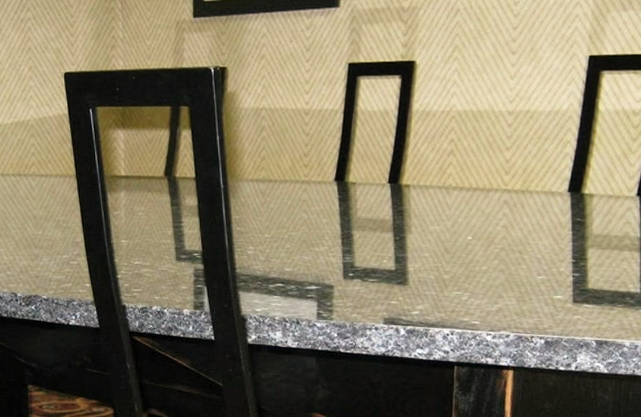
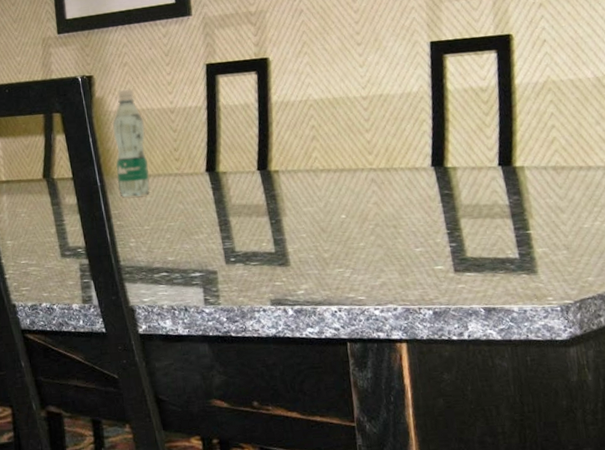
bottle: none [241,85,277,204] -> present [113,89,150,199]

